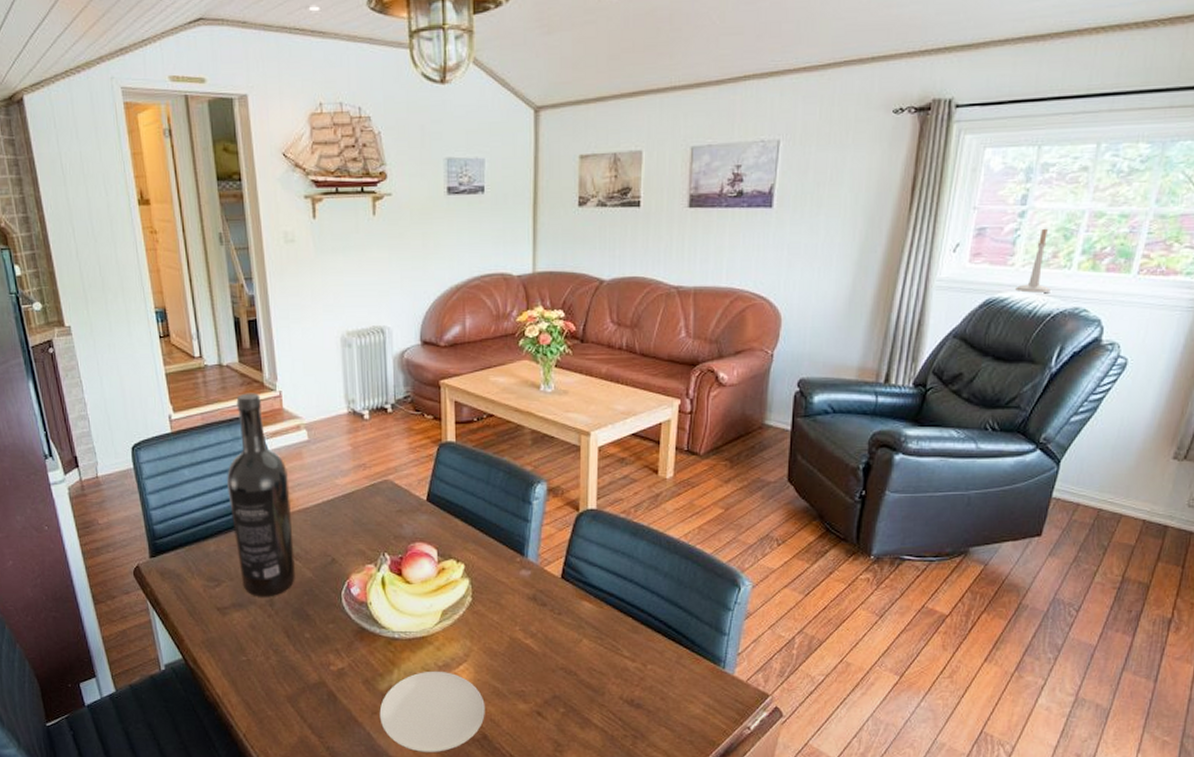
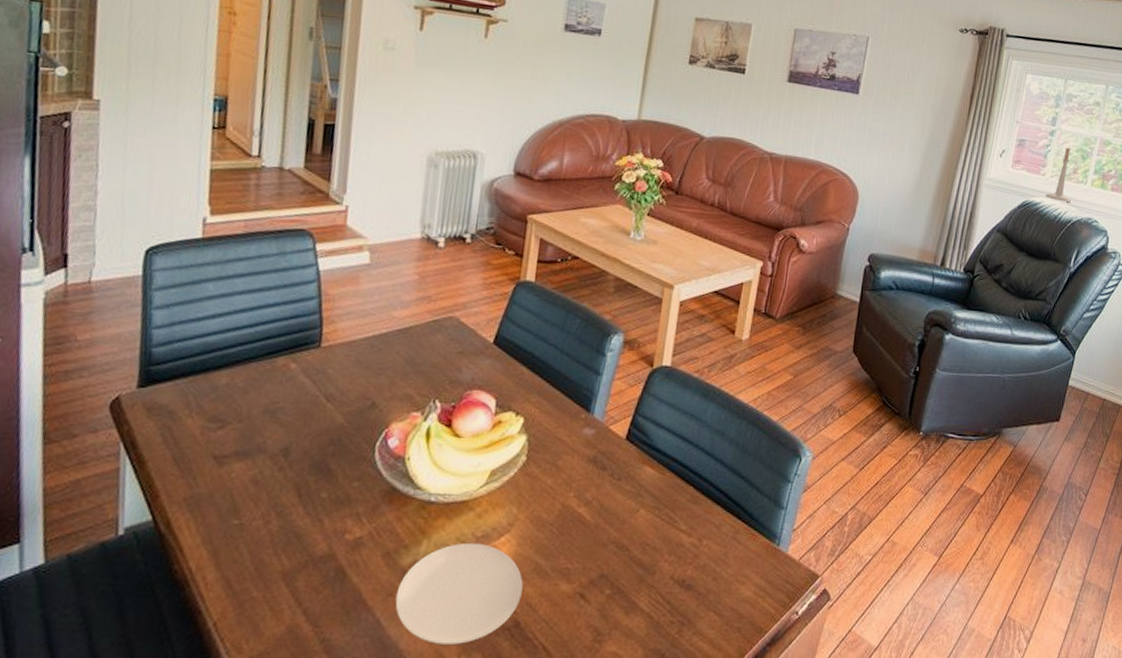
wine bottle: present [226,393,295,597] -> none [253,203,339,445]

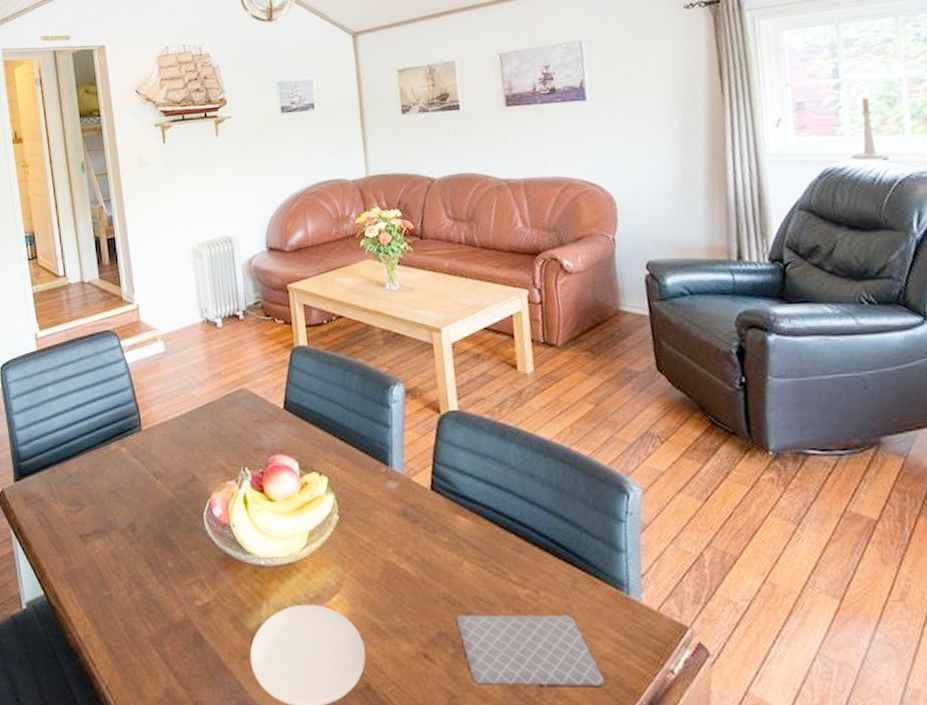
placemat: none [619,559,739,624] -> present [456,614,604,686]

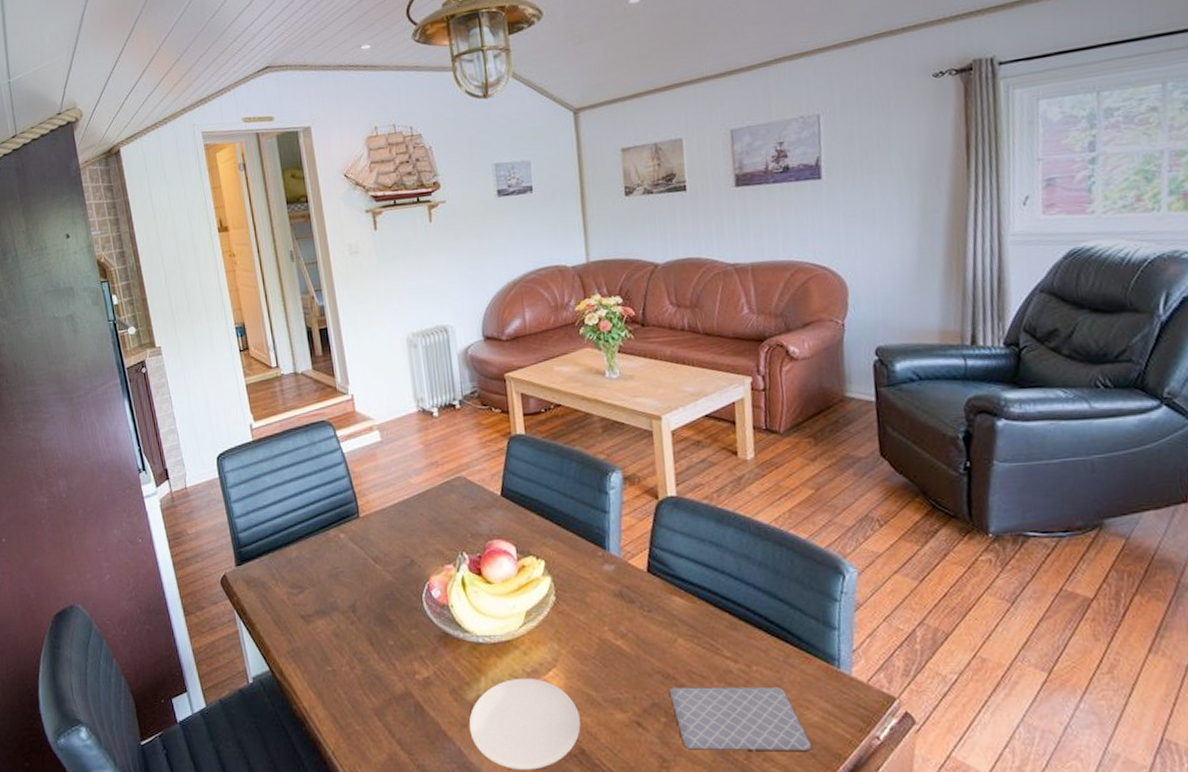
candlestick: present [851,97,890,161] -> none [1101,172,1142,240]

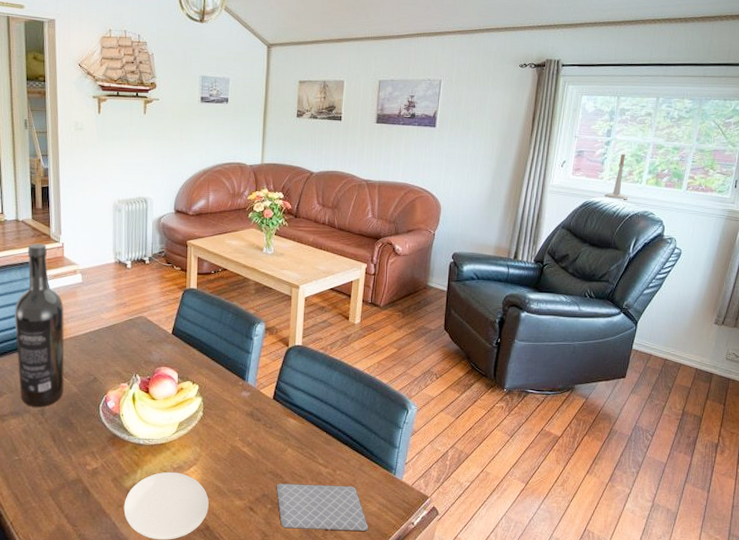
wine bottle: none [305,397,376,603] -> present [14,243,65,408]
candlestick: none [1101,172,1142,240] -> present [604,154,628,199]

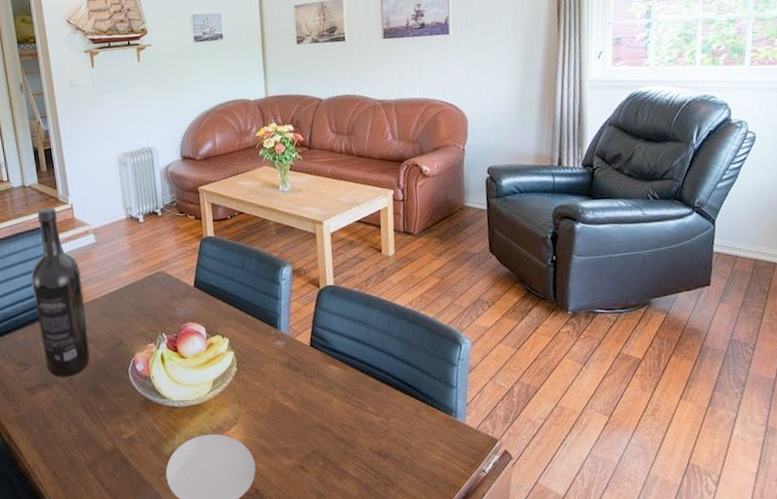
placemat: present [276,483,368,531] -> none [325,434,434,487]
candlestick: present [604,154,628,199] -> none [653,34,682,86]

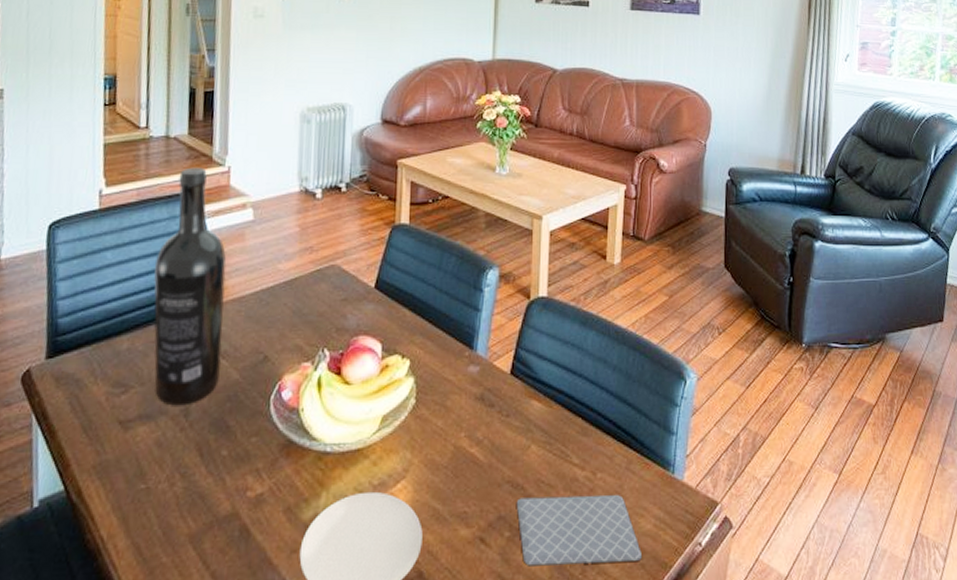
placemat: none [325,434,434,487] -> present [516,494,642,566]

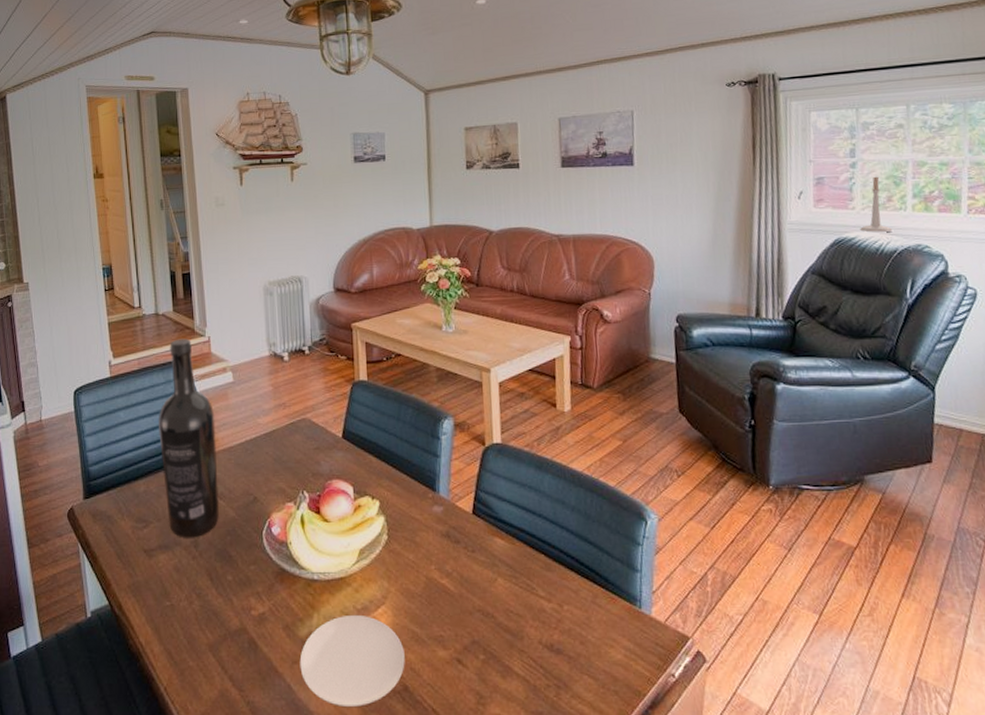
placemat: present [516,494,642,566] -> none [488,625,614,687]
candlestick: none [896,46,922,99] -> present [860,176,892,233]

